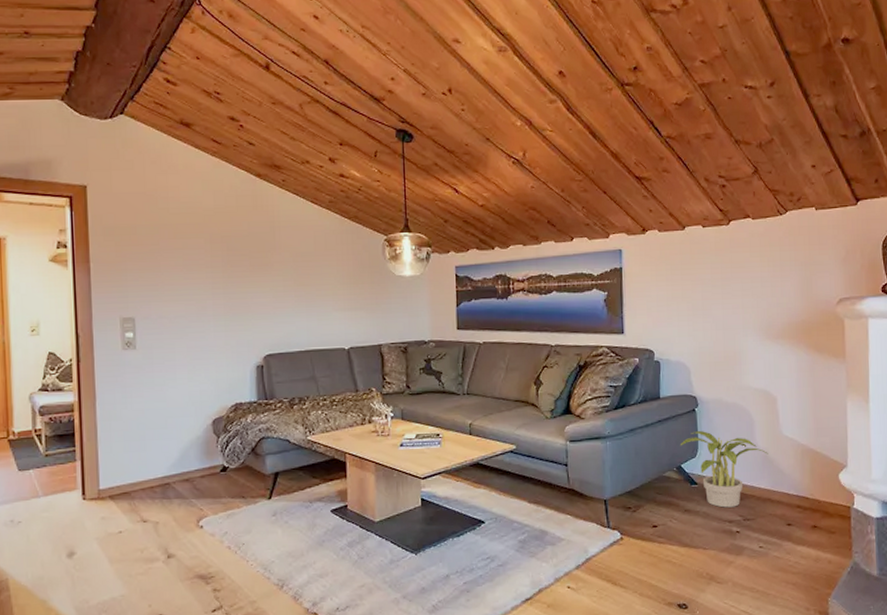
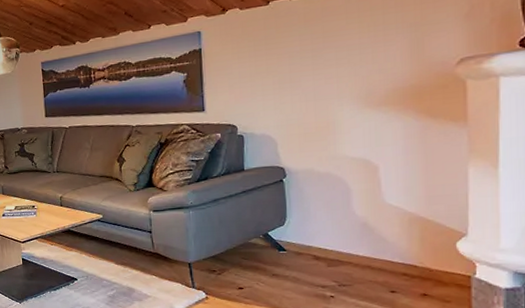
potted plant: present [680,431,768,508] -> none [266,200,368,273]

